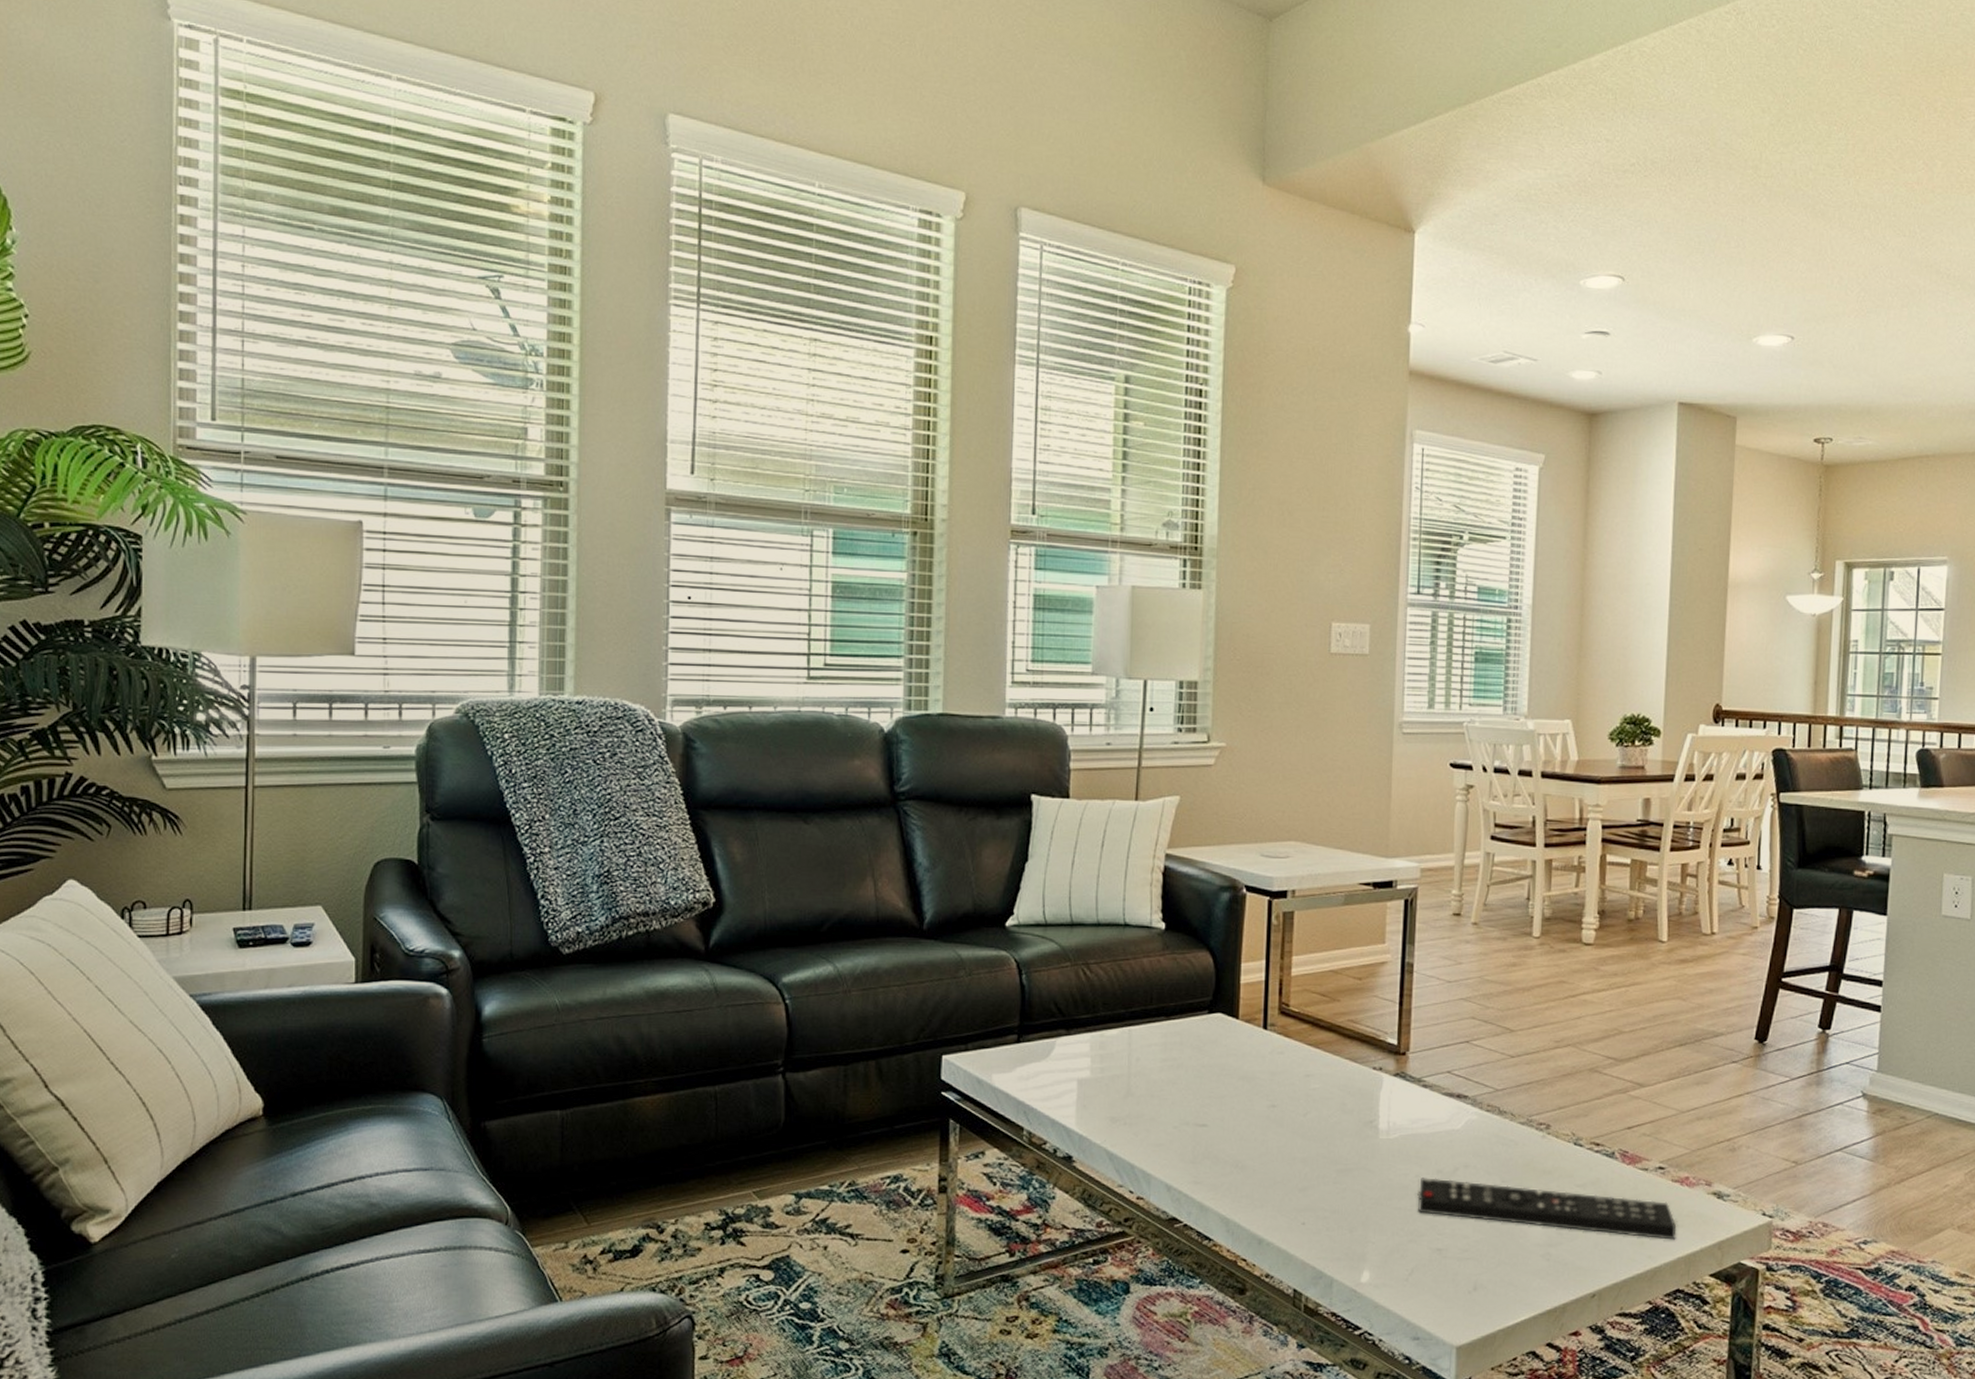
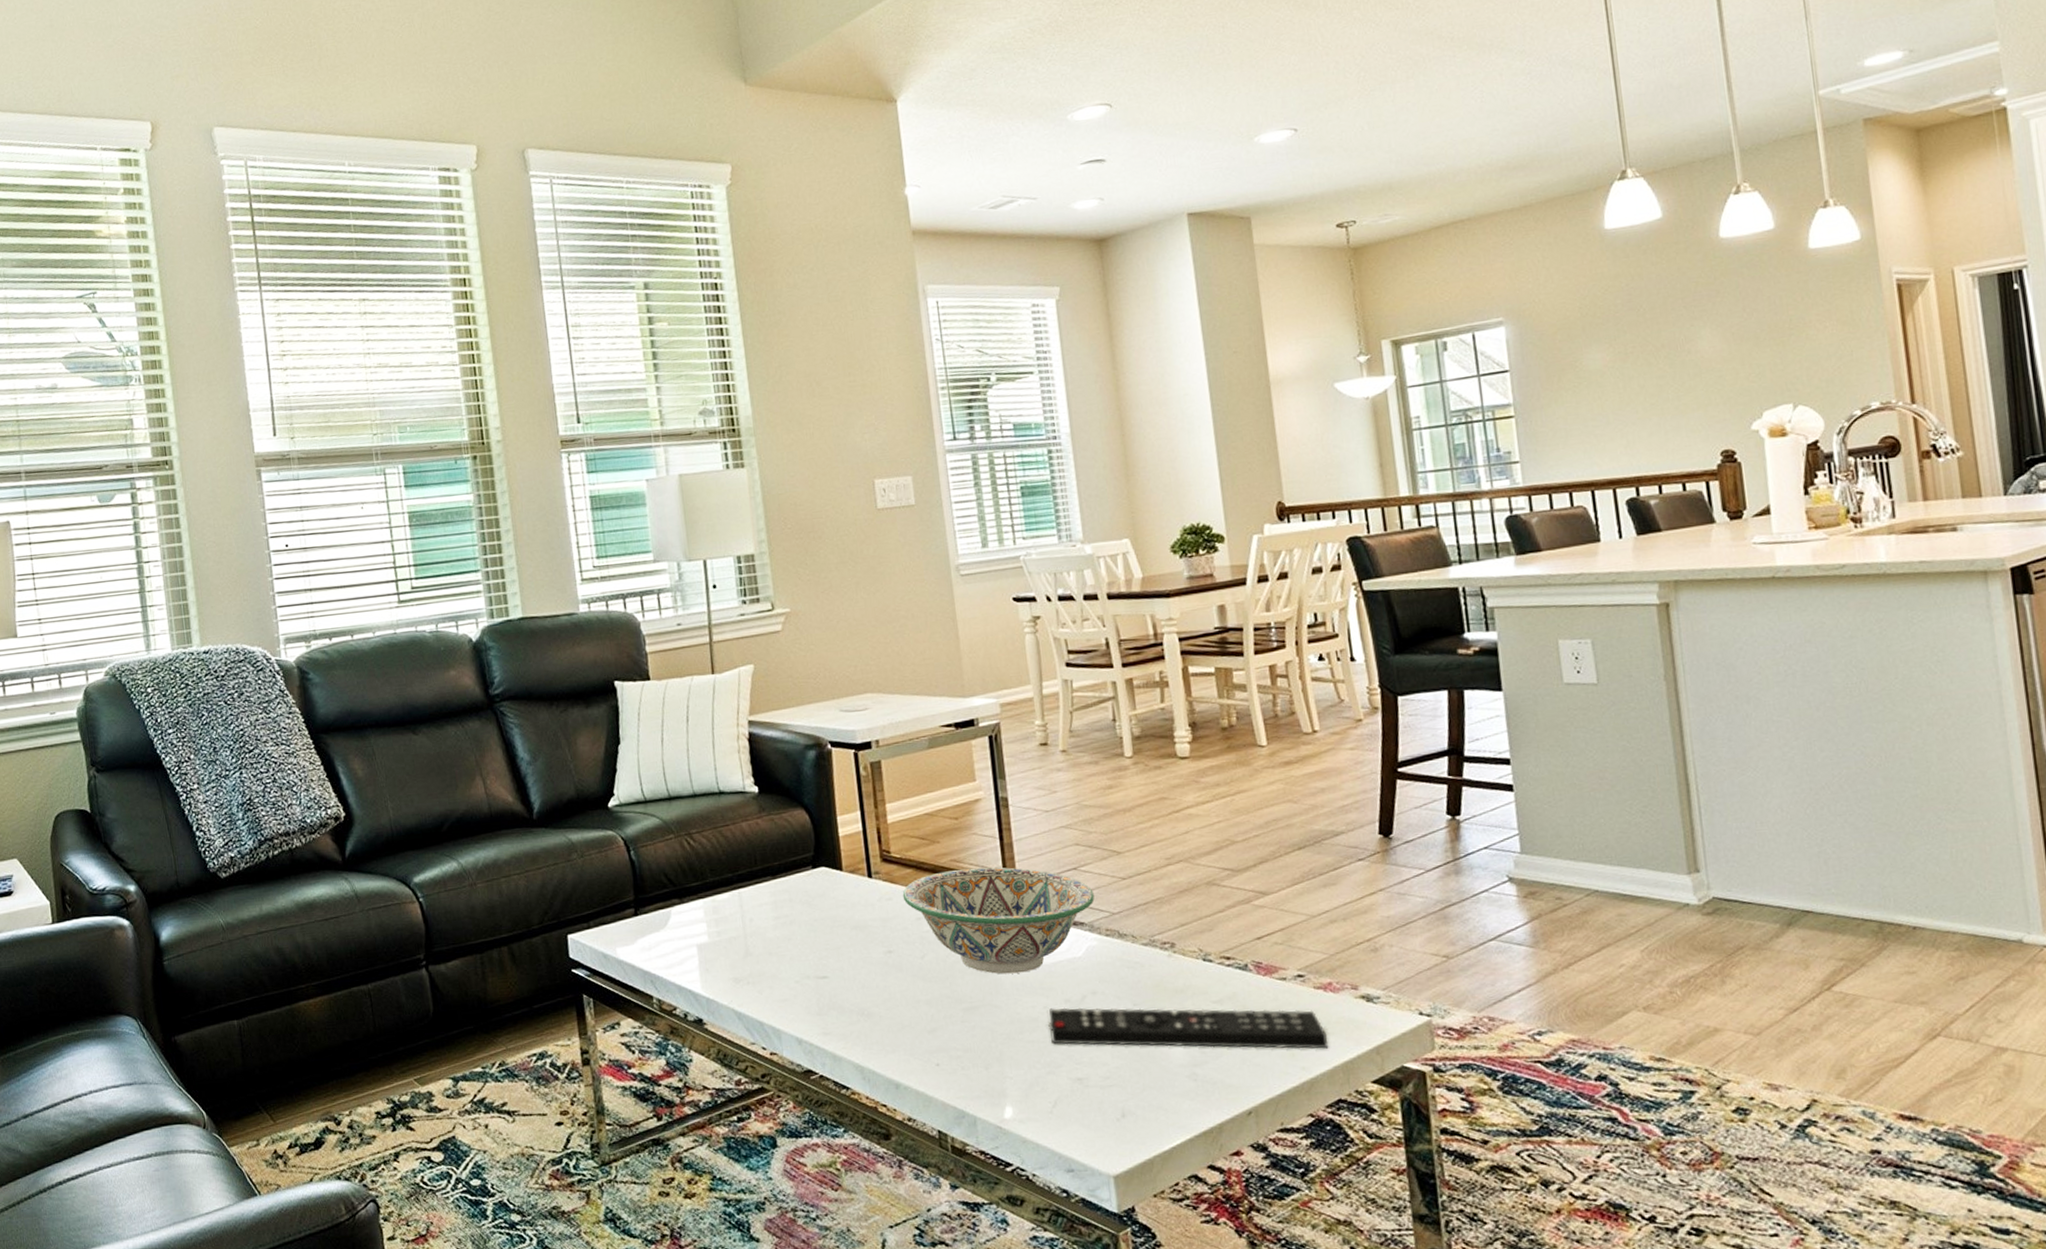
decorative bowl: none [1295,1030,1482,1140] -> present [902,867,1095,974]

